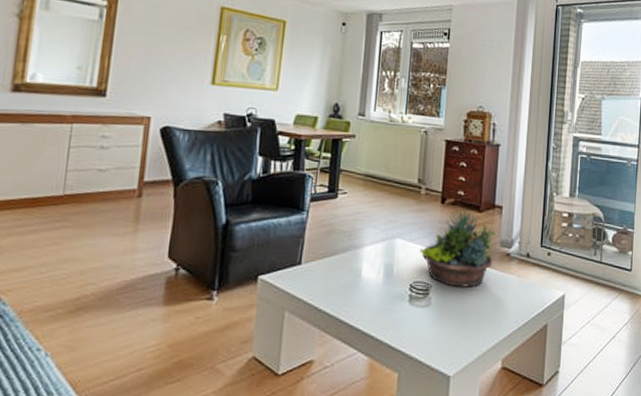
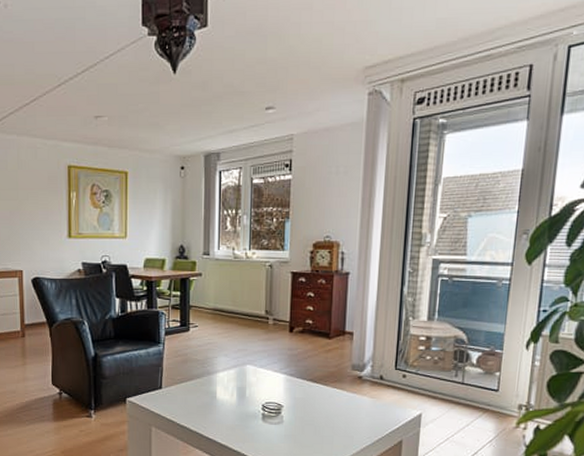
succulent planter: present [420,208,497,287] -> none [270,336,348,407]

